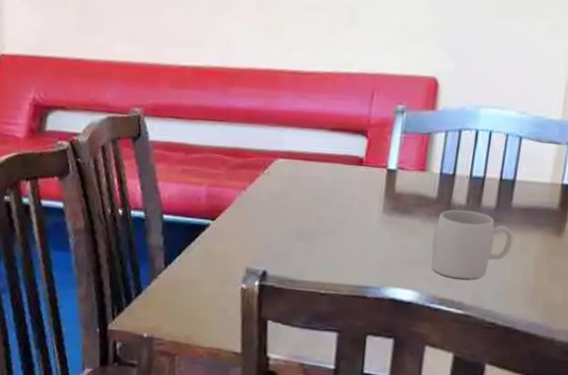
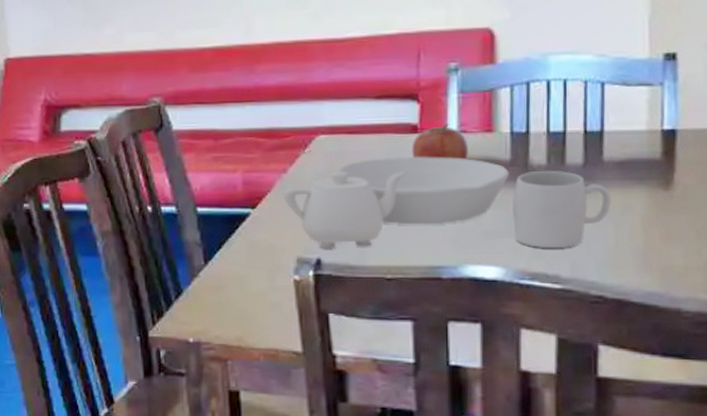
teapot: none [241,193,351,264] -> present [283,171,409,249]
bowl: none [289,185,434,249] -> present [336,156,509,225]
fruit: none [355,159,404,194] -> present [411,123,468,160]

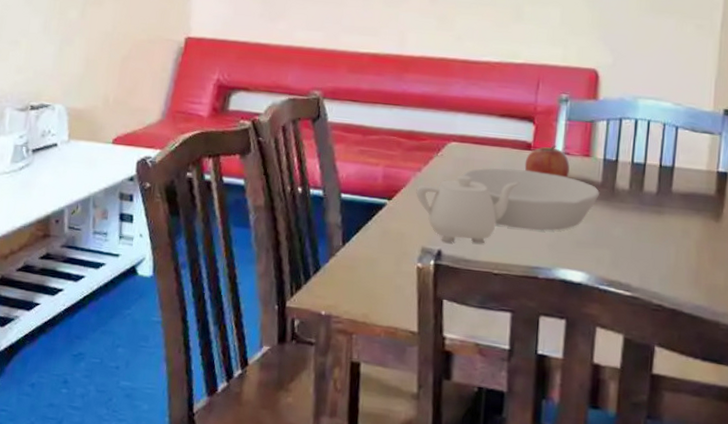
mug: present [511,170,611,249] -> none [598,194,675,262]

